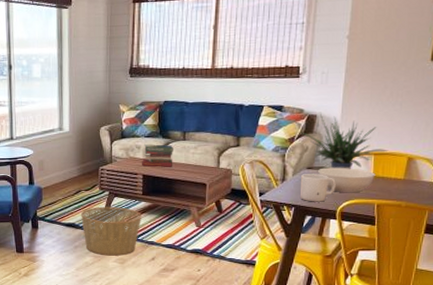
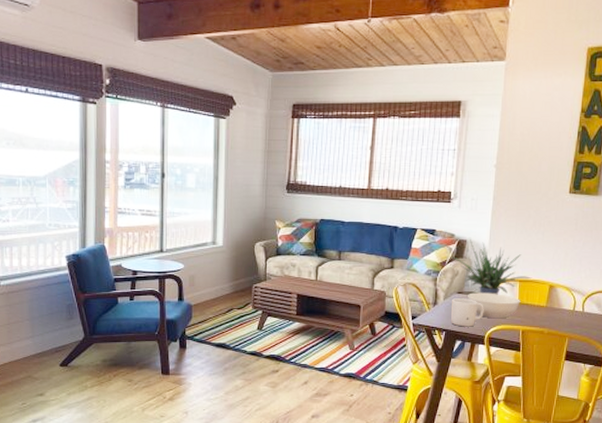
basket: present [81,206,143,256] -> none [232,326,296,379]
books: present [142,144,173,168] -> none [297,263,329,288]

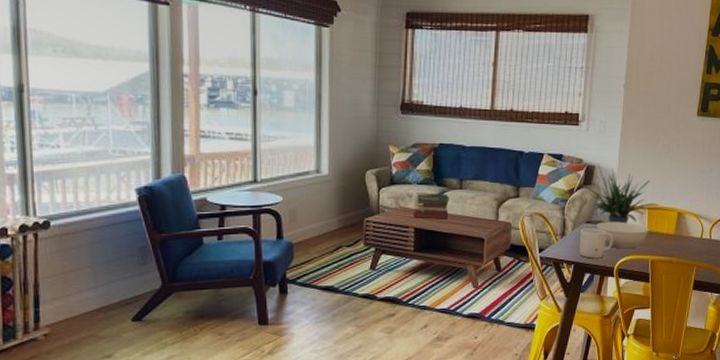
books: none [297,263,329,288] -> present [414,193,449,221]

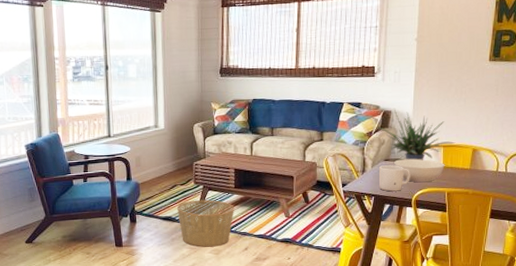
basket: none [341,265,414,325] -> present [177,199,235,247]
books: present [414,193,449,221] -> none [233,140,263,162]

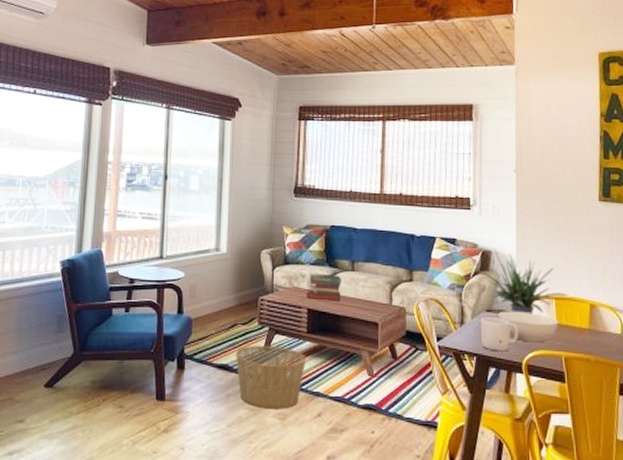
books: none [233,140,263,162] -> present [307,273,341,303]

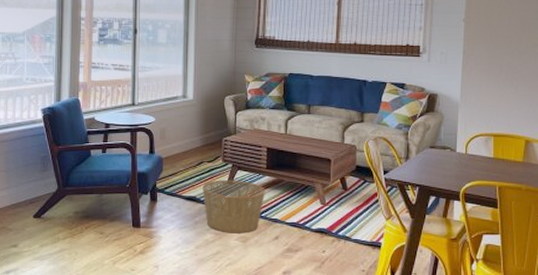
books: present [307,273,341,303] -> none [266,116,298,142]
potted plant: present [476,249,569,314] -> none [422,92,507,150]
mug: present [480,317,519,352] -> none [423,153,458,182]
bowl: present [498,311,559,343] -> none [441,147,496,174]

